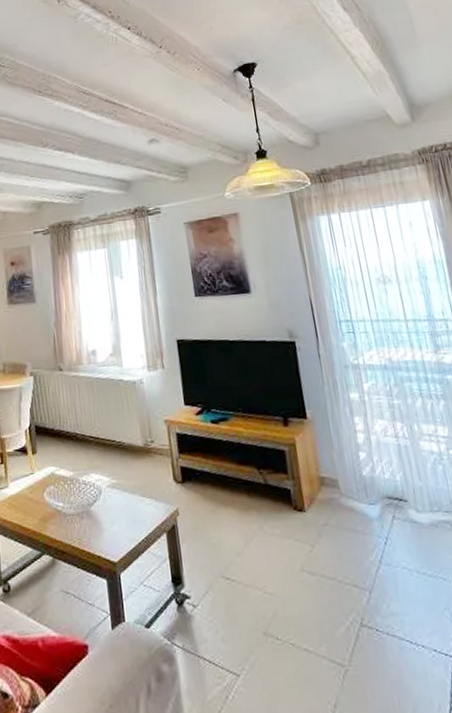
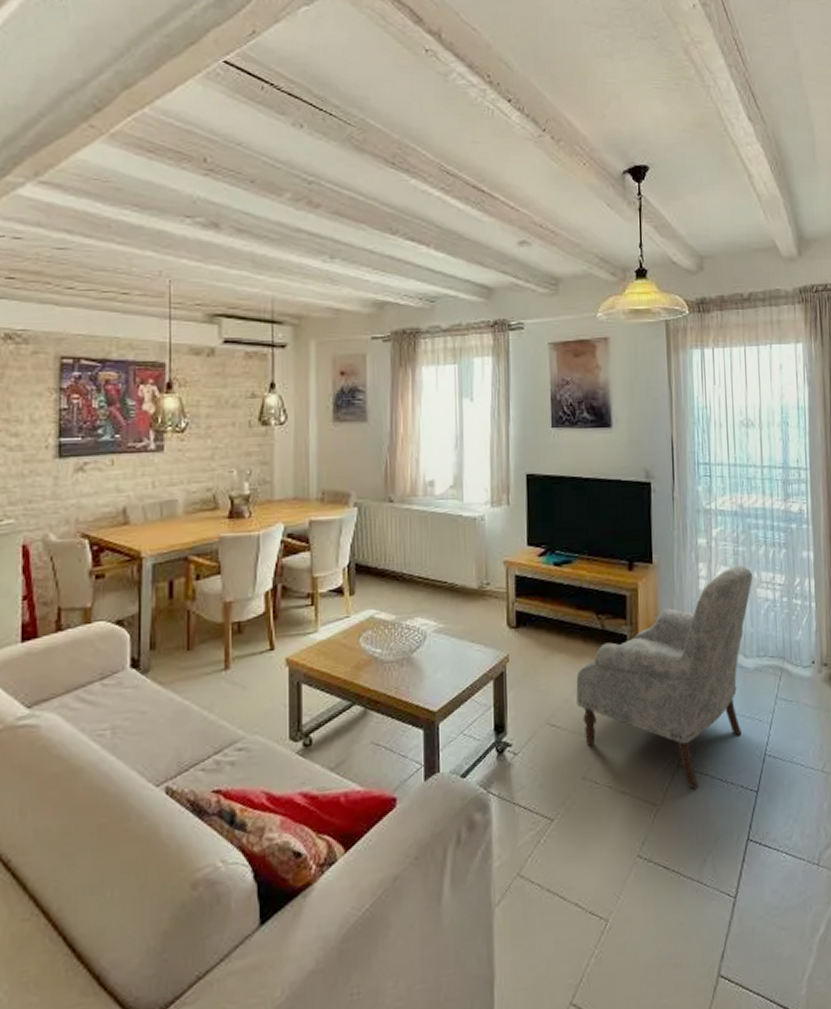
armchair: none [245,418,426,651] -> present [576,565,752,789]

